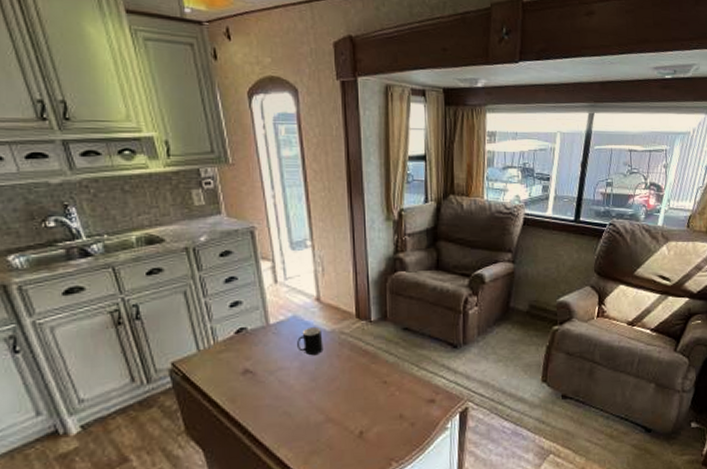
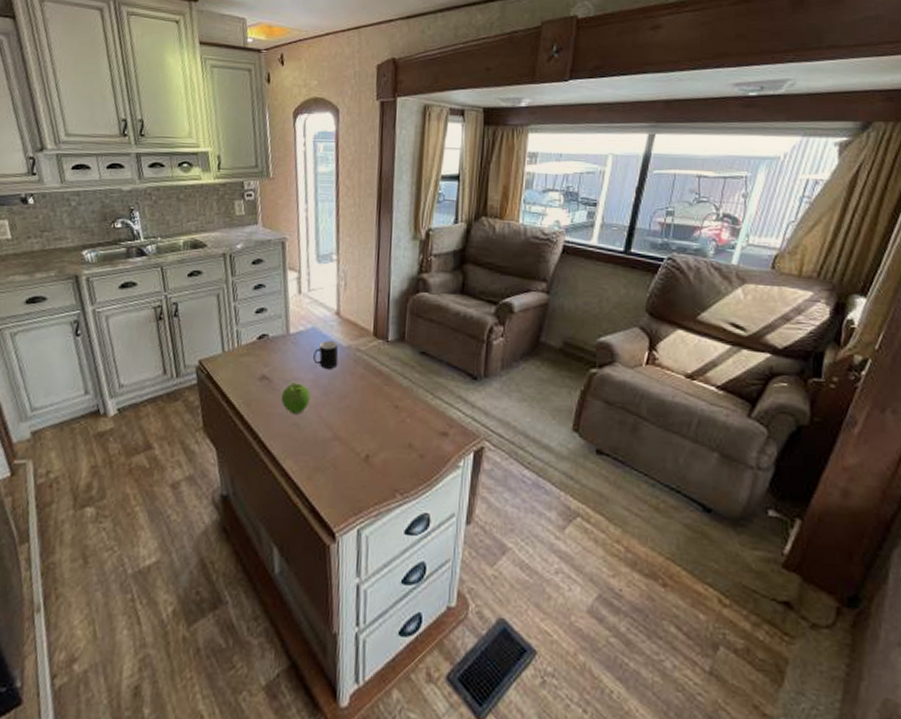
fruit: none [267,371,298,404] -> present [280,381,311,415]

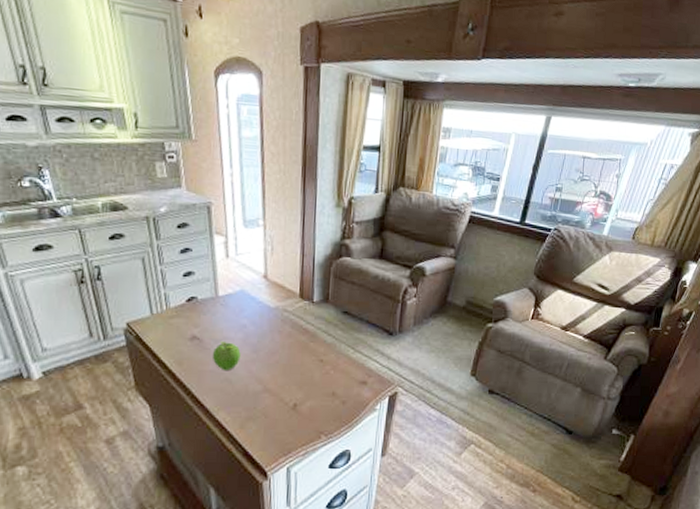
cup: present [313,341,339,369] -> none [242,303,267,328]

